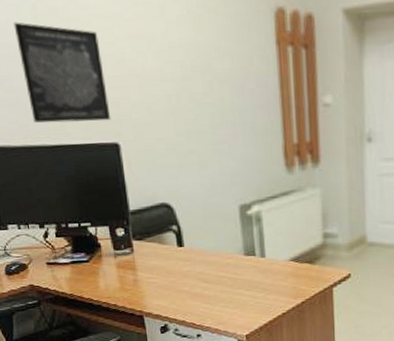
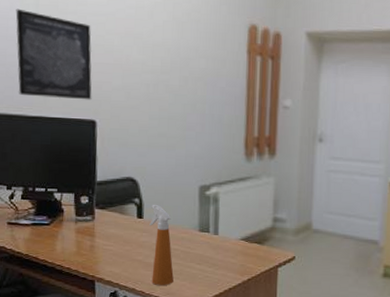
spray bottle: none [191,230,224,316] -> present [149,204,174,286]

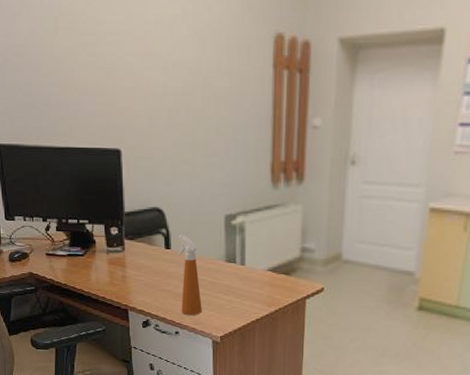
wall art: present [15,8,92,100] -> none [37,33,116,128]

